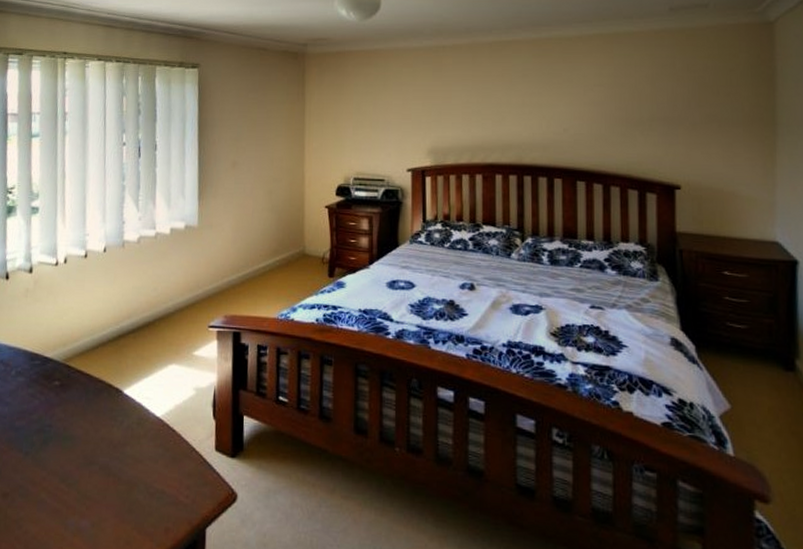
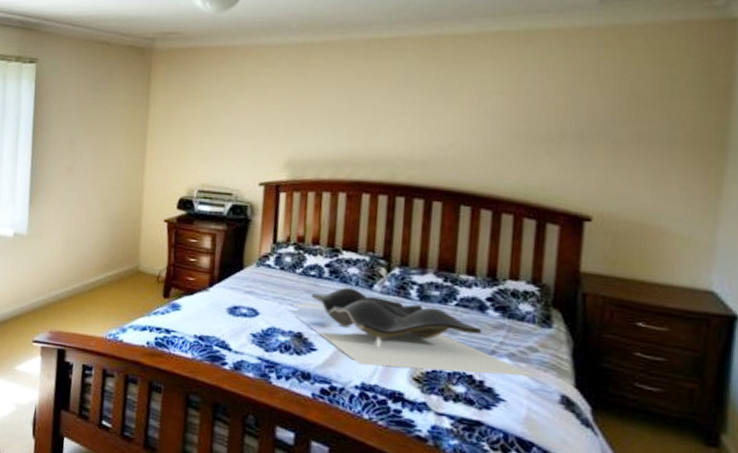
throw blanket: none [438,258,651,326] -> present [286,288,537,377]

